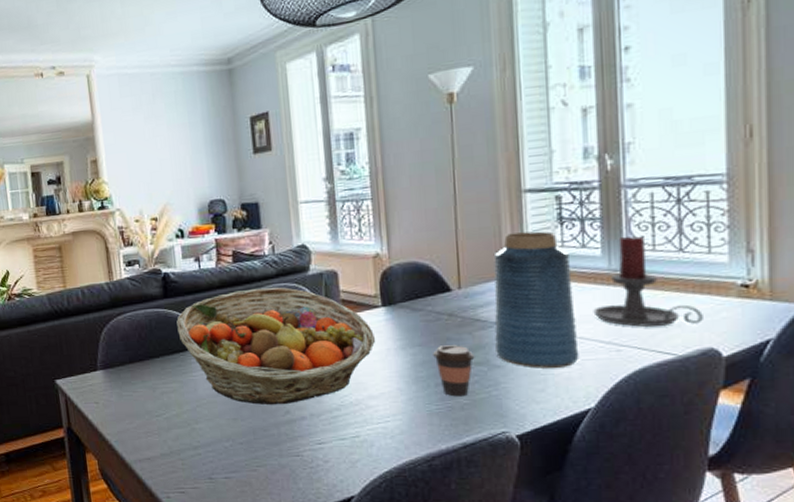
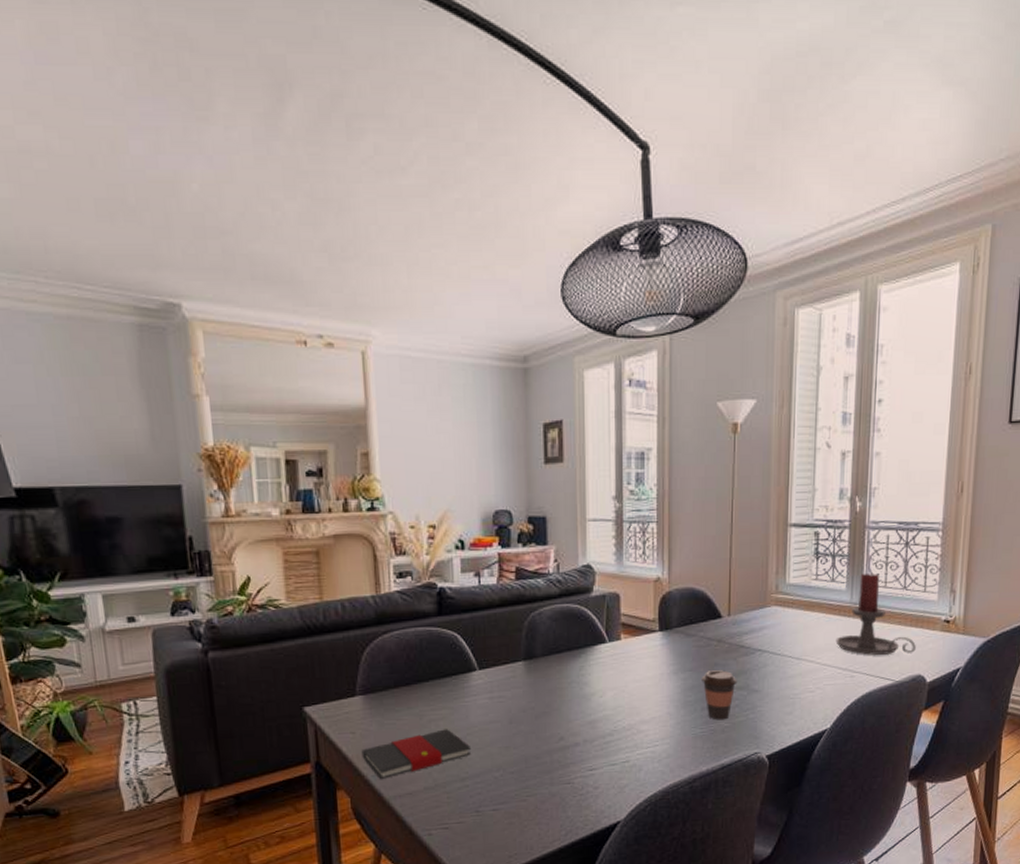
book: none [104,401,202,446] -> present [361,729,472,780]
fruit basket: present [176,287,376,405] -> none [450,608,651,732]
vase: present [493,231,579,368] -> none [754,564,822,693]

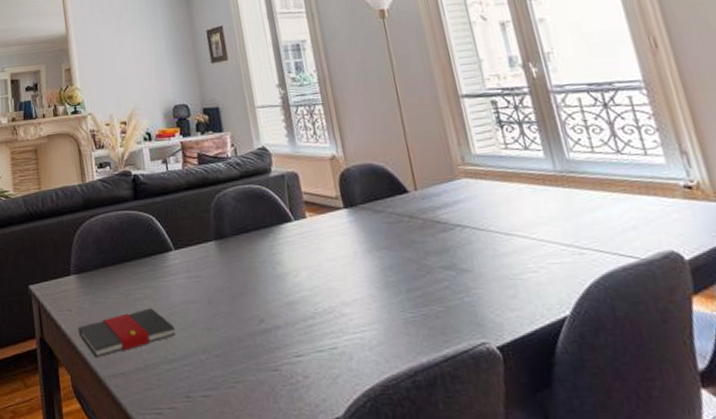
coffee cup: present [702,670,737,720] -> none [399,248,442,304]
candle holder: present [835,573,916,656] -> none [548,138,657,230]

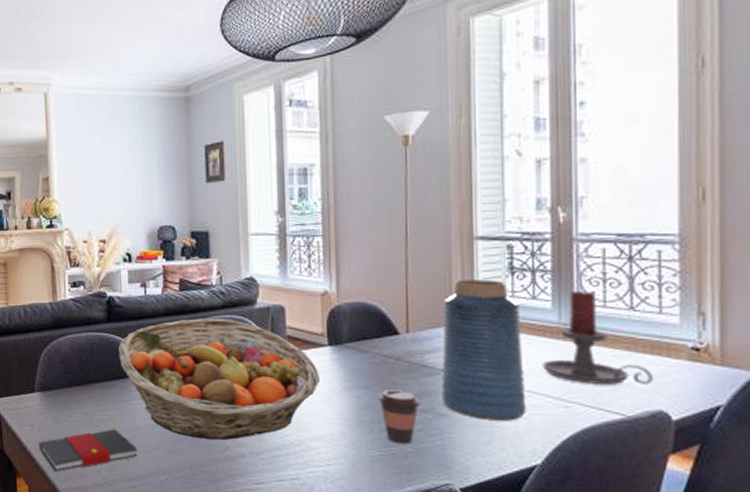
fruit basket: none [147,189,342,313] -> present [119,318,321,441]
coffee cup: none [399,248,442,304] -> present [378,390,421,444]
vase: none [443,134,544,273] -> present [440,279,527,421]
candle holder: none [548,138,657,230] -> present [542,290,653,385]

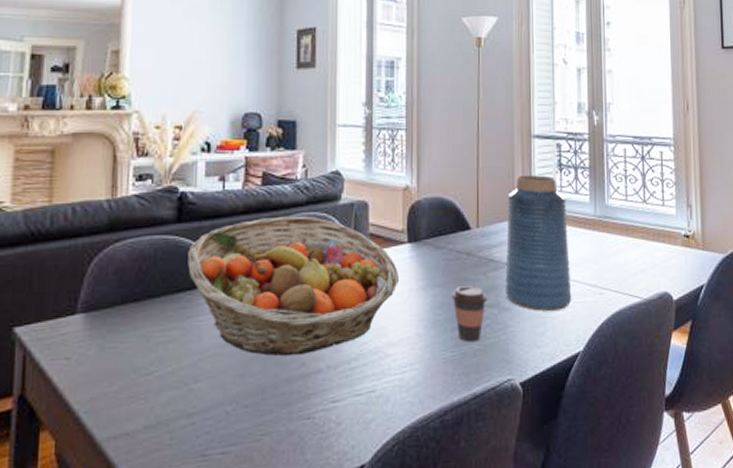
book: present [38,429,138,472] -> none [75,353,202,417]
candle holder: present [542,290,653,385] -> none [583,185,660,272]

